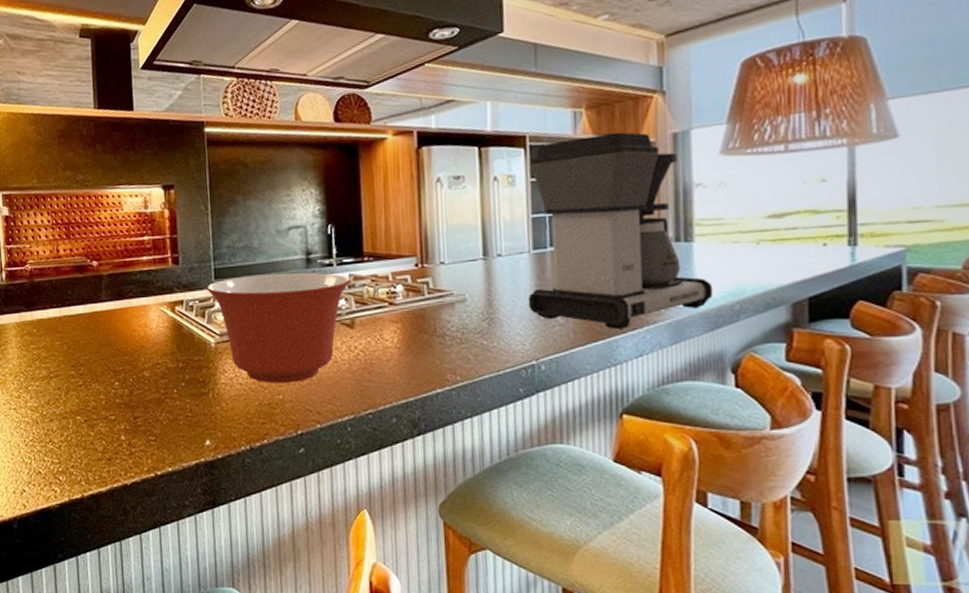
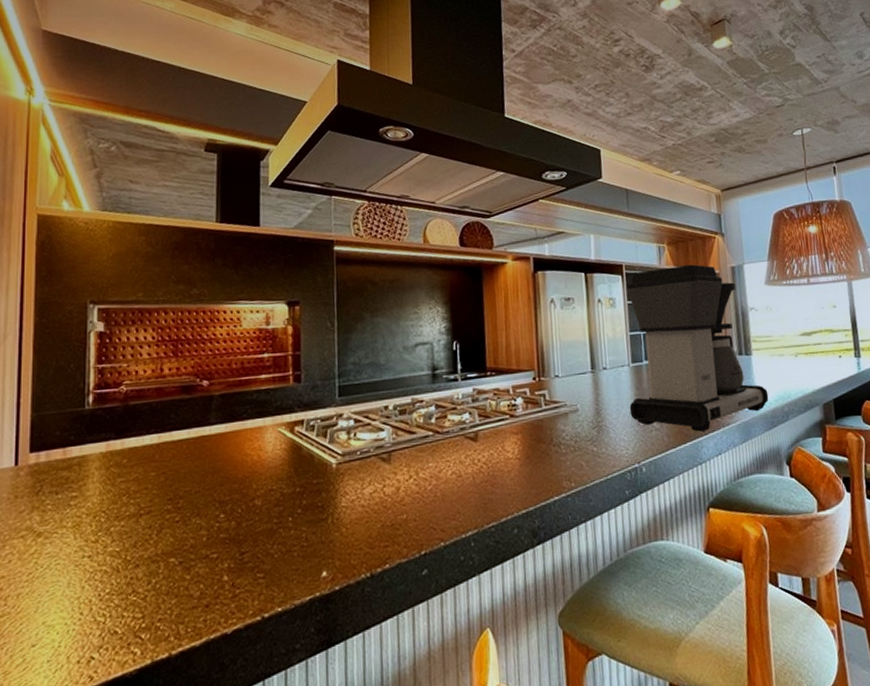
mixing bowl: present [206,272,351,383] -> none [329,387,475,503]

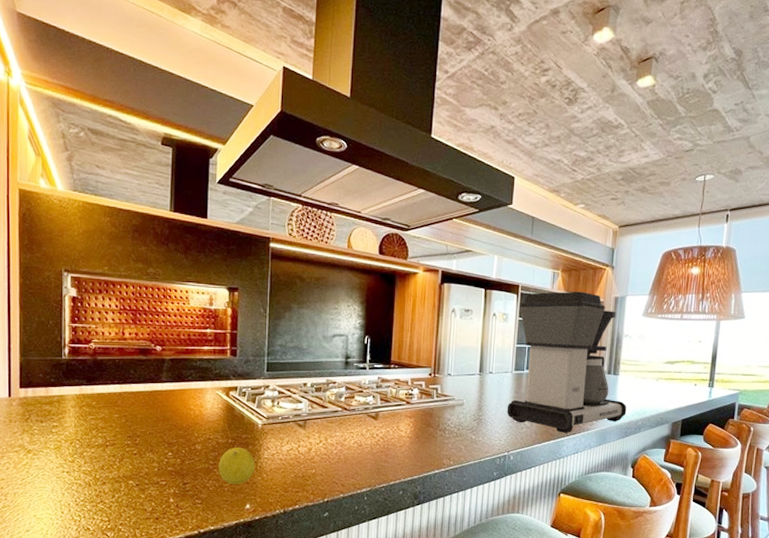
fruit: none [284,496,332,547] -> present [218,447,256,484]

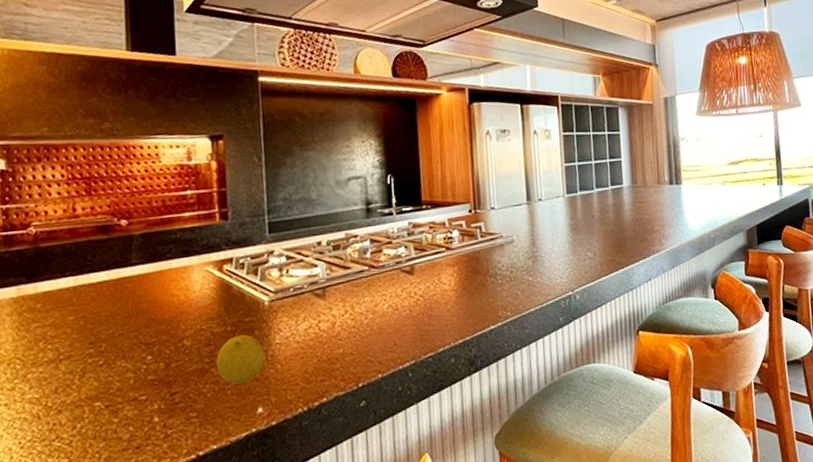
coffee maker: present [507,291,627,433] -> none [562,95,697,259]

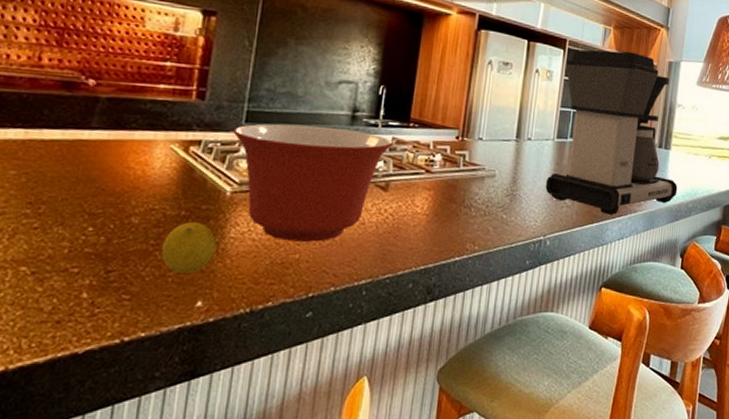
mixing bowl: none [259,222,410,338] -> present [233,123,393,242]
coffee maker: none [562,95,697,259] -> present [545,49,678,215]

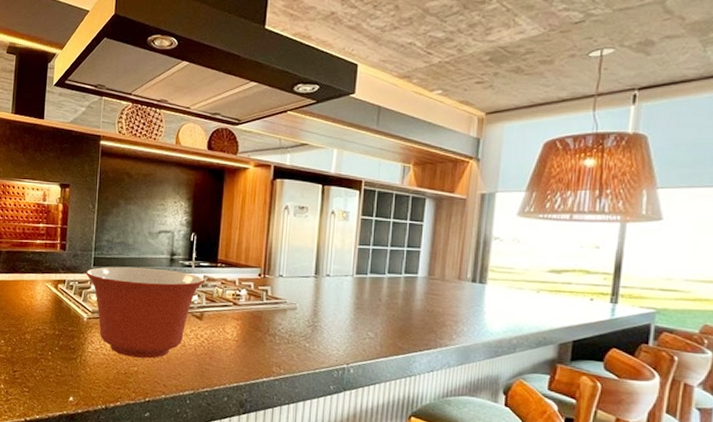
fruit: present [161,222,217,273] -> none [45,339,80,376]
coffee maker: present [545,49,678,215] -> none [346,187,497,348]

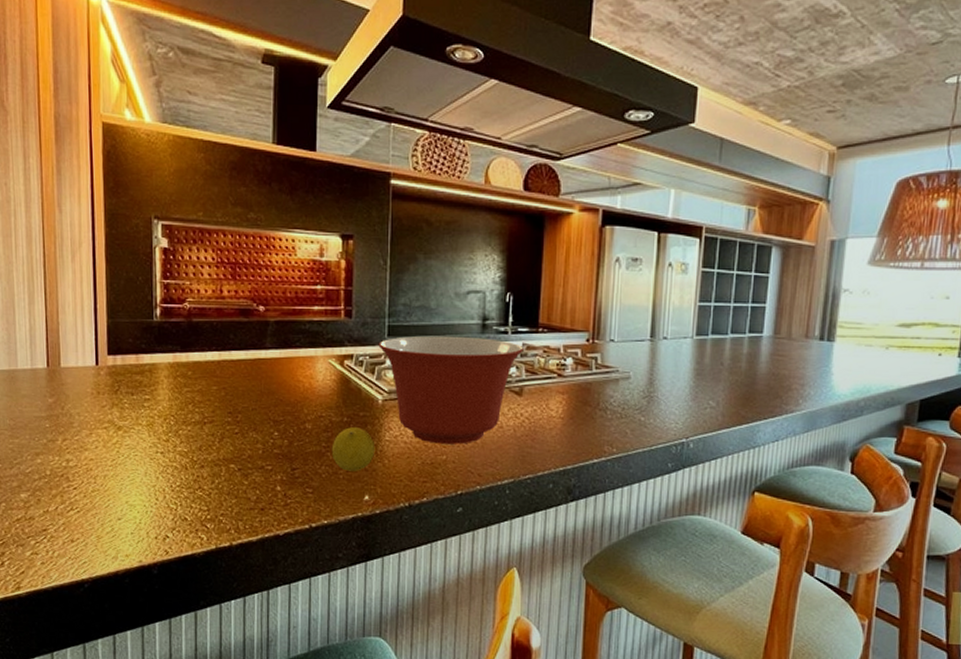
fruit: none [45,339,80,376] -> present [331,427,376,471]

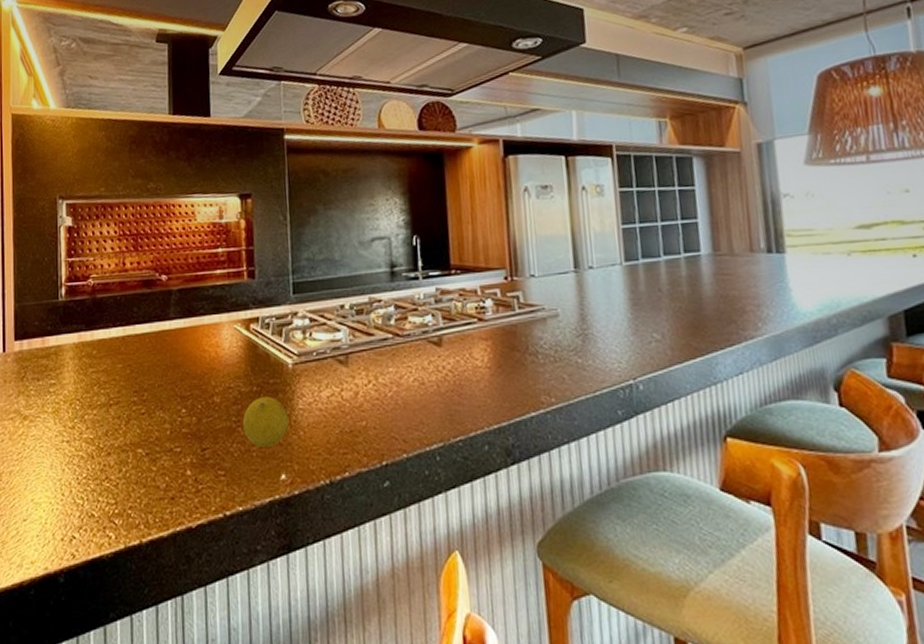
mixing bowl: present [378,335,524,444] -> none [284,286,438,408]

